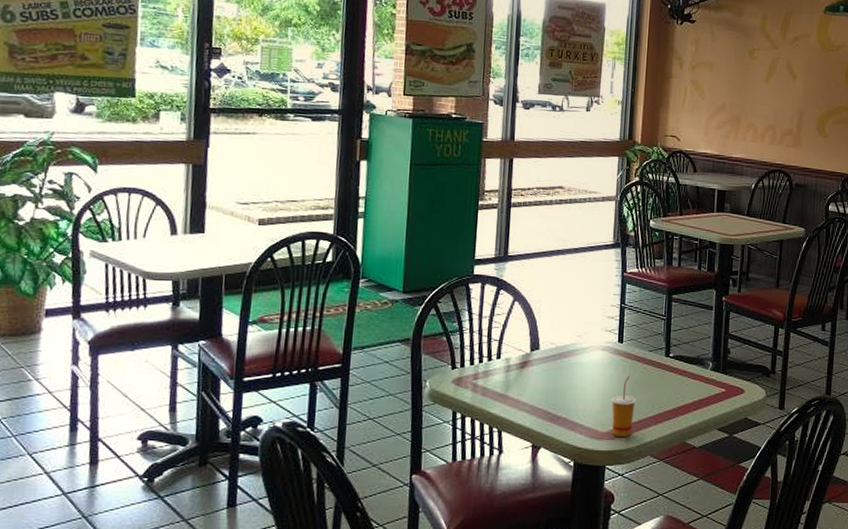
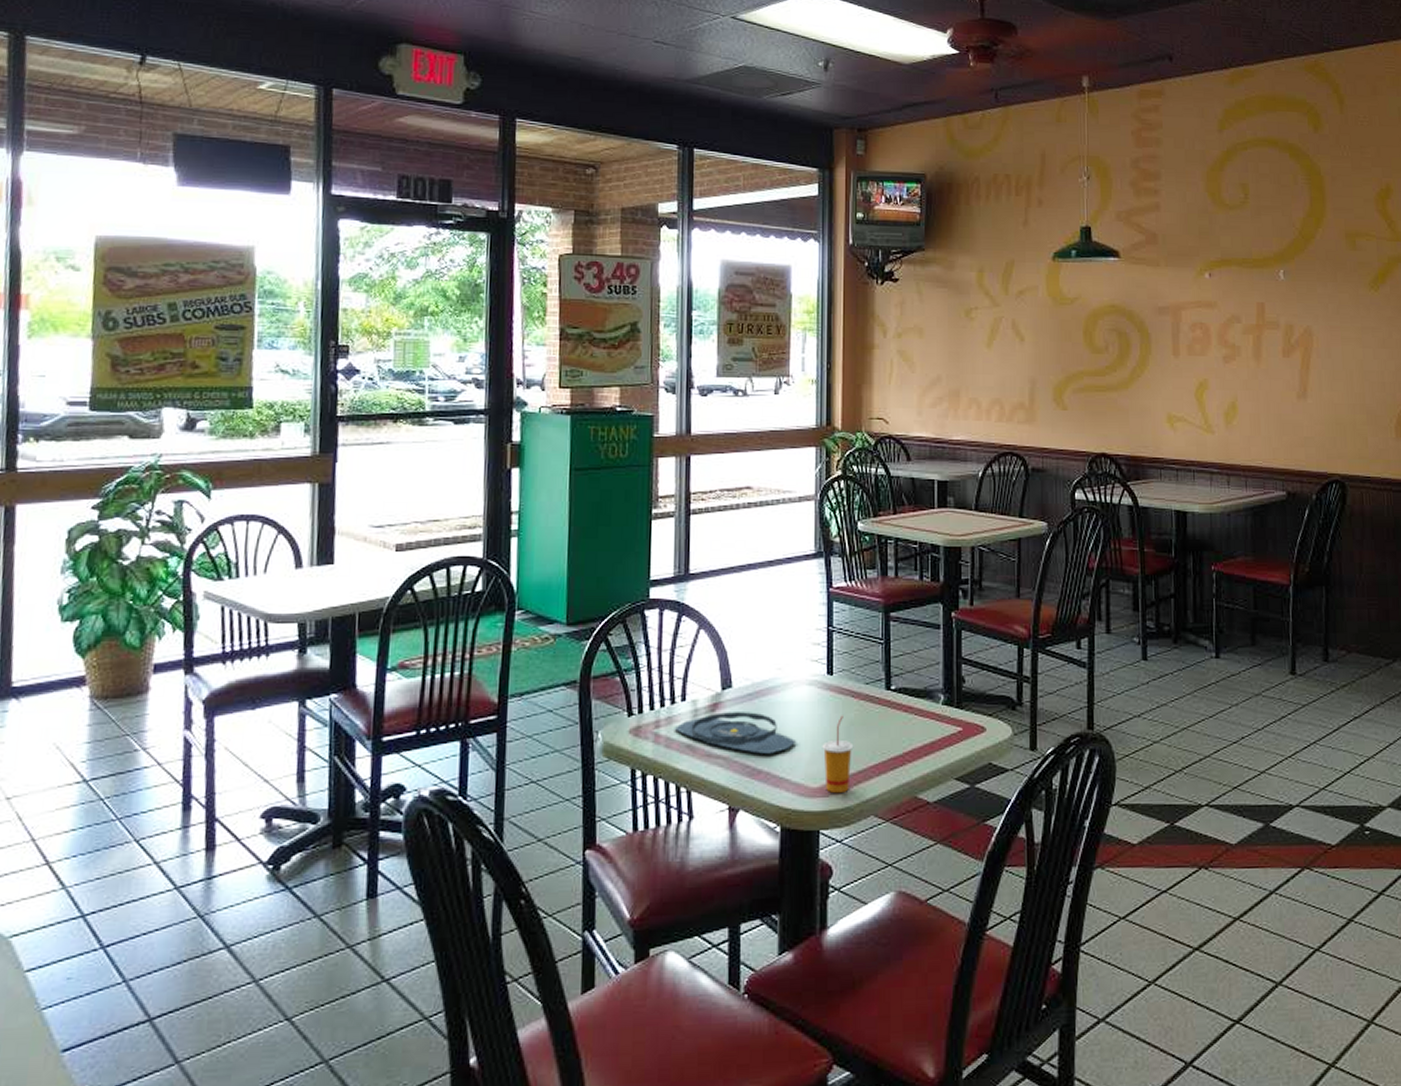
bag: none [489,369,591,405] -> present [674,712,797,755]

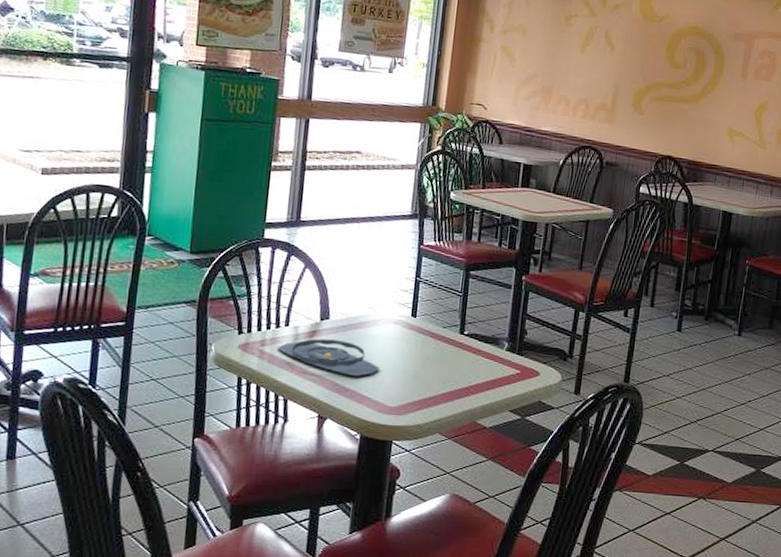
drinking cup: present [822,715,854,794] -> none [401,351,428,414]

